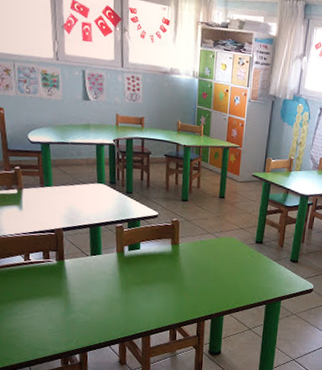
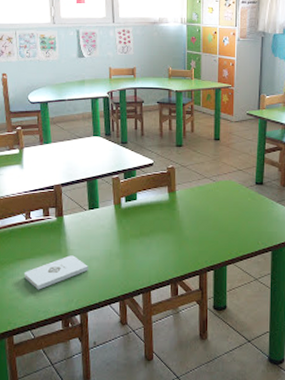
notepad: none [22,298,89,330] -> present [23,255,88,290]

